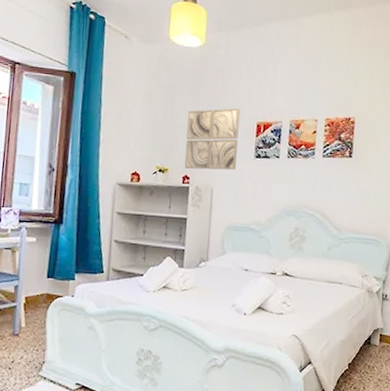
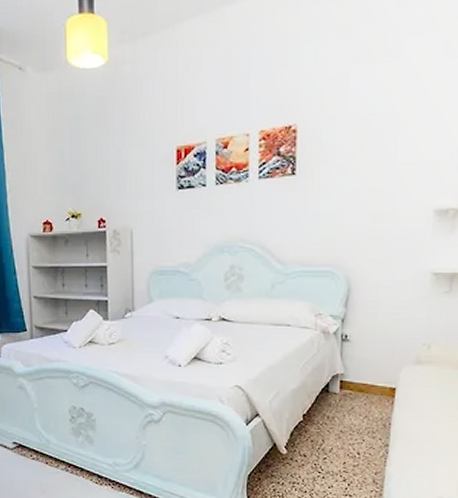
wall art: present [184,108,240,170] -> none [97,133,157,212]

